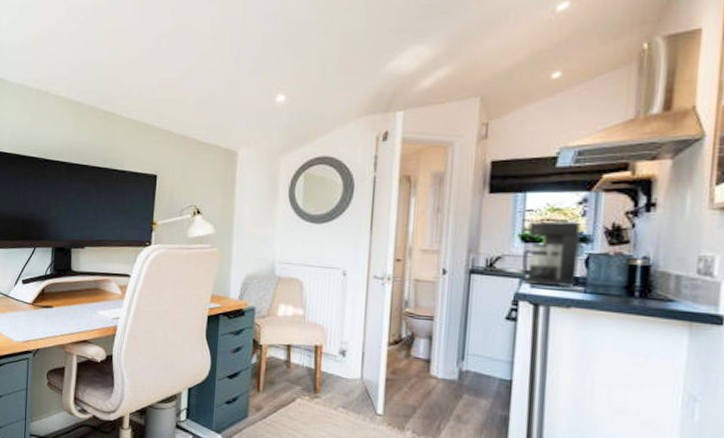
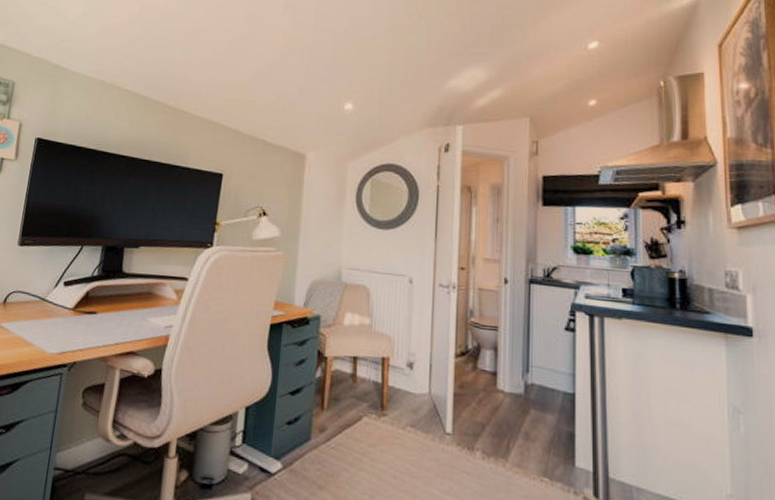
coffee maker: present [520,220,581,287] -> none [575,234,625,298]

